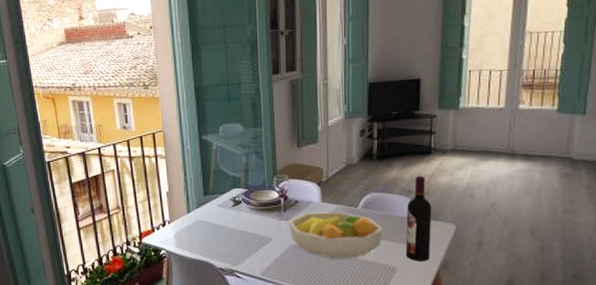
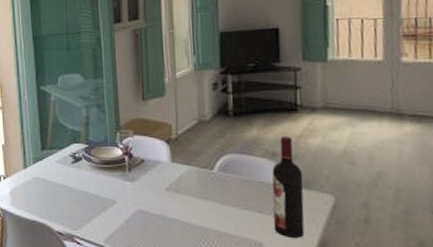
fruit bowl: present [288,211,383,259] -> none [133,173,245,230]

